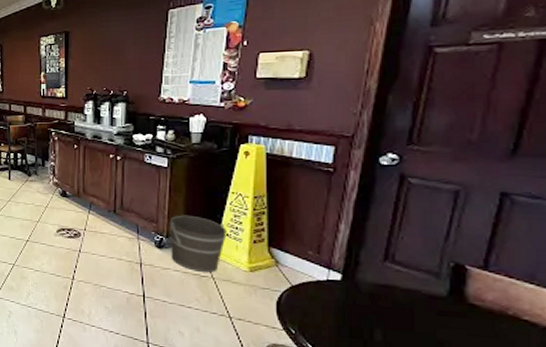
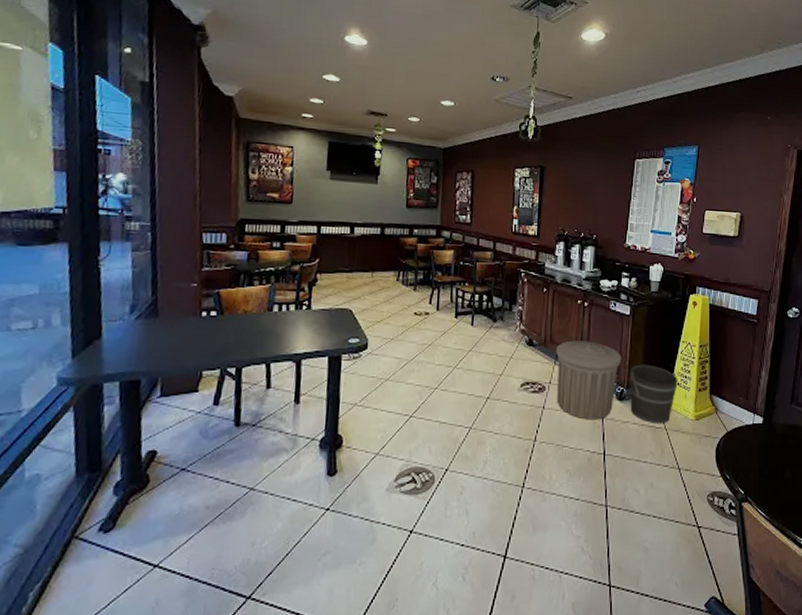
trash can: none [90,192,160,265] -> present [556,340,622,420]

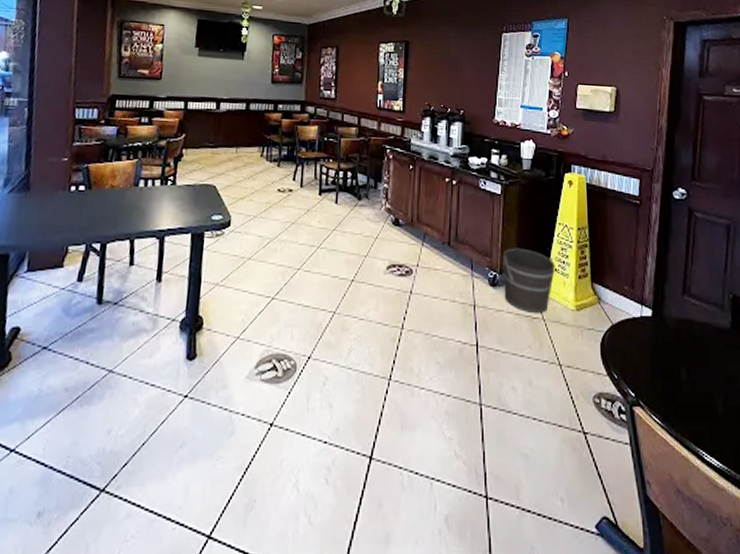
trash can: present [556,340,622,420] -> none [424,220,494,307]

